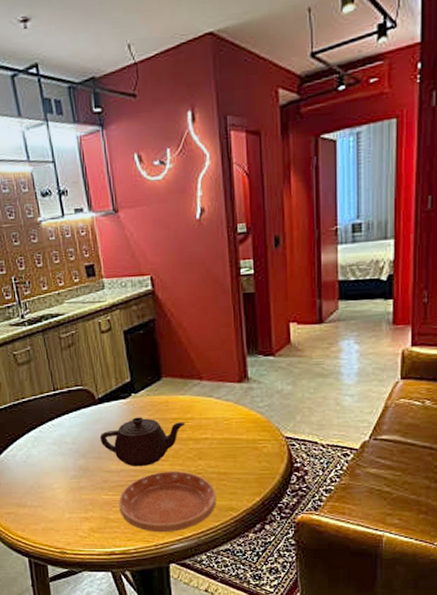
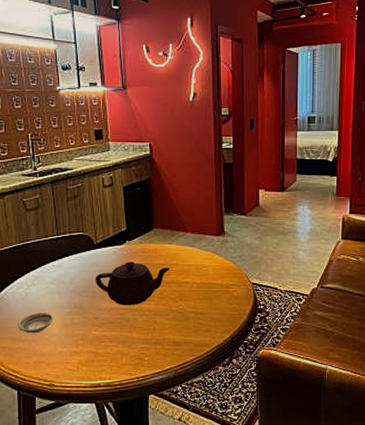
saucer: none [21,475,59,499] -> present [17,312,54,334]
saucer: present [118,471,217,533] -> none [107,311,193,366]

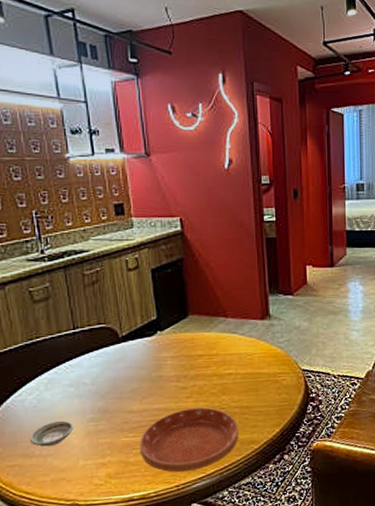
teapot: present [95,261,170,306] -> none [122,354,209,406]
saucer: none [107,311,193,366] -> present [139,407,239,473]

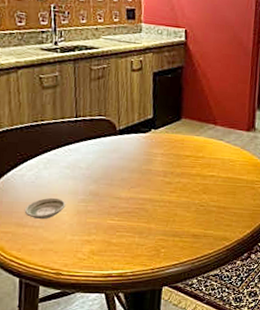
saucer: present [139,407,239,473] -> none [122,202,214,258]

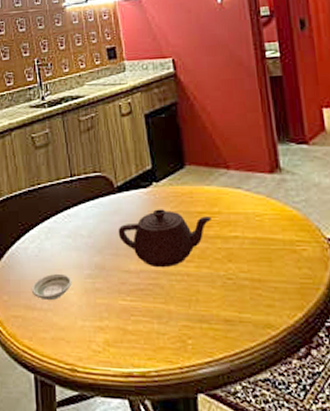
teapot: none [114,150,196,196] -> present [118,209,211,268]

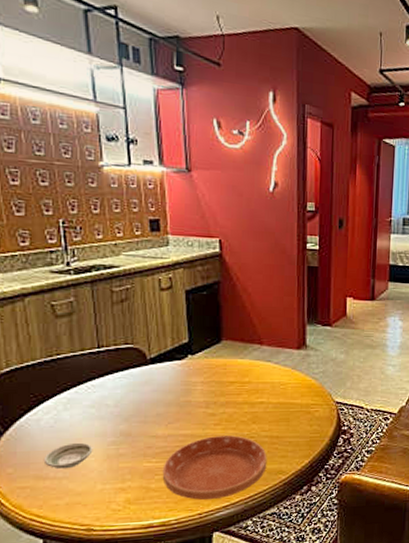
teapot: present [118,209,211,268] -> none [147,379,241,432]
saucer: none [137,275,251,353] -> present [162,435,267,501]

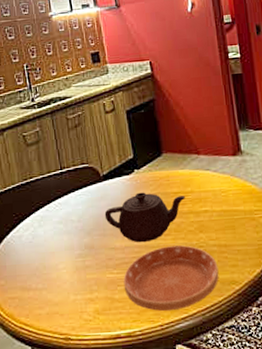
saucer: present [43,442,93,469] -> none [26,255,64,281]
teapot: none [147,379,241,432] -> present [104,192,185,243]

